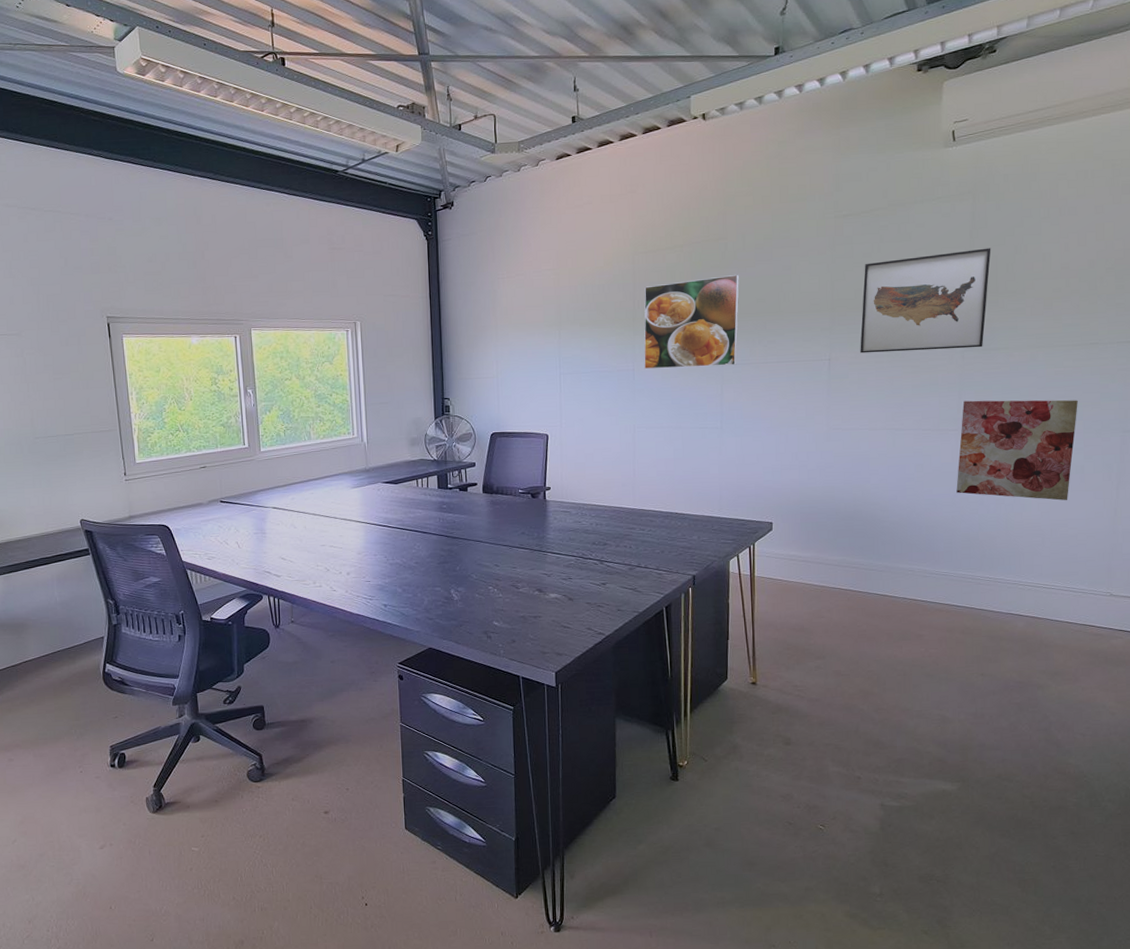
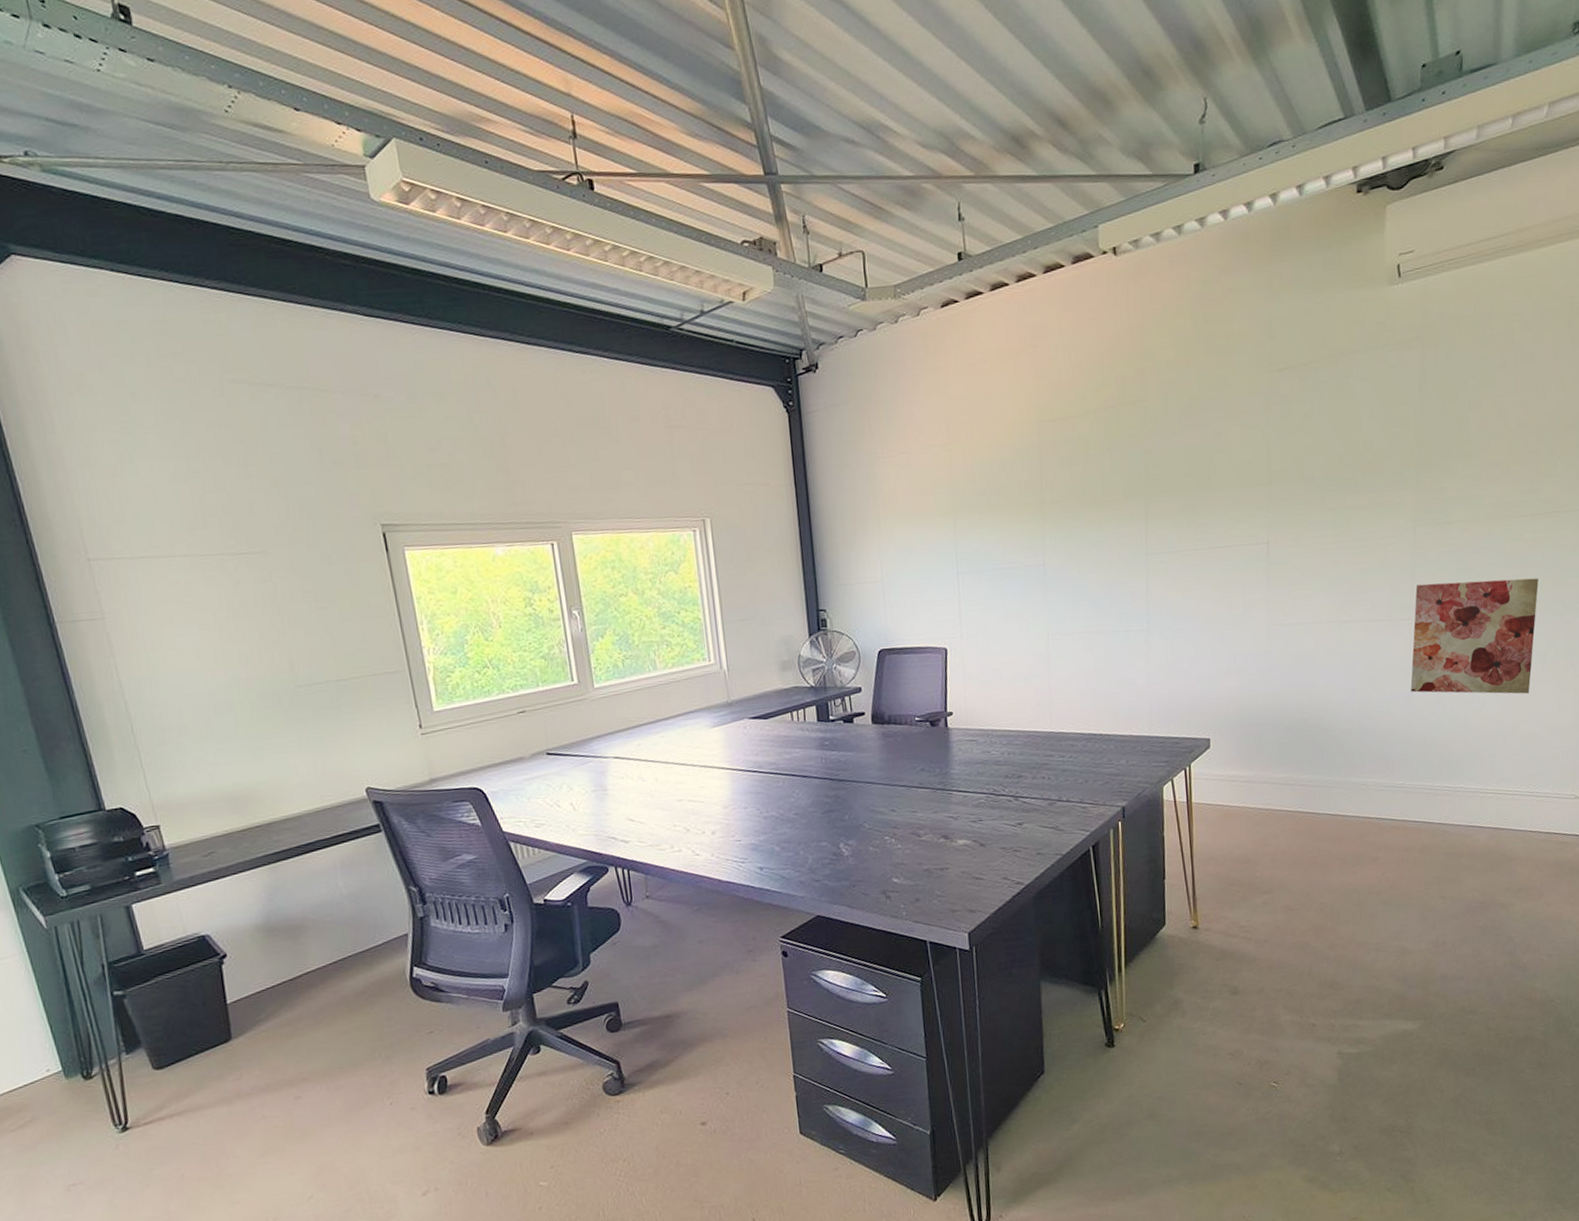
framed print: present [644,274,739,370] -> none [1053,443,1164,564]
wall art: present [860,248,991,354] -> none [1301,403,1443,534]

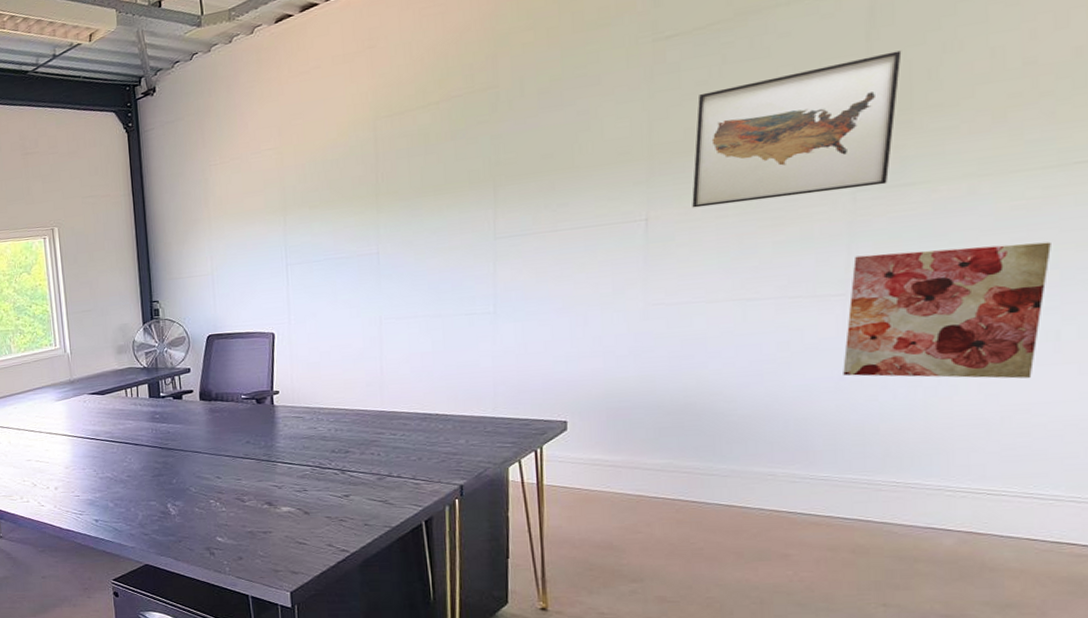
wall art: none [1301,403,1443,534] -> present [692,50,902,208]

